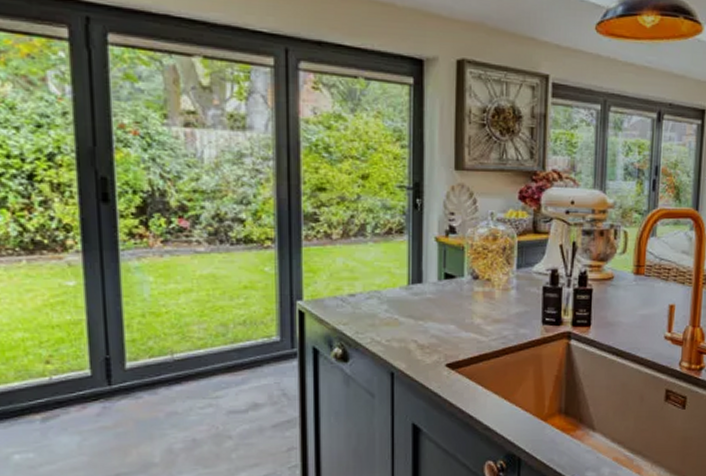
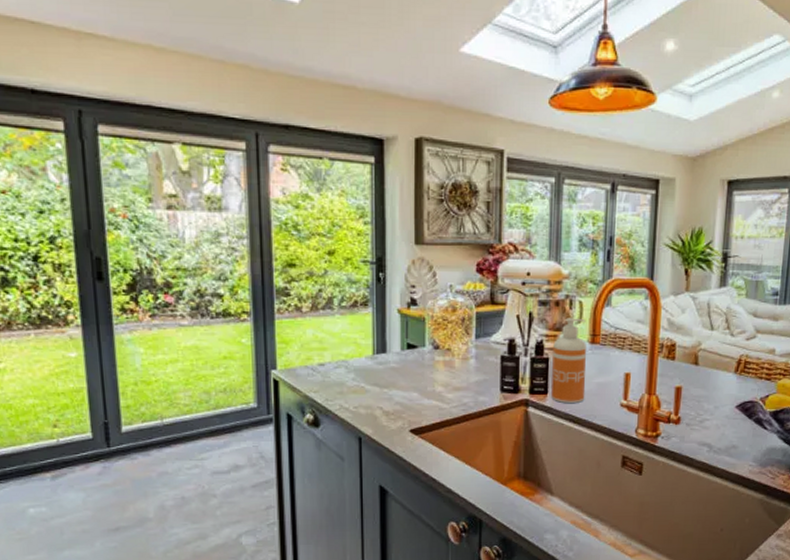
soap dispenser: none [594,248,631,336] -> present [551,318,587,404]

